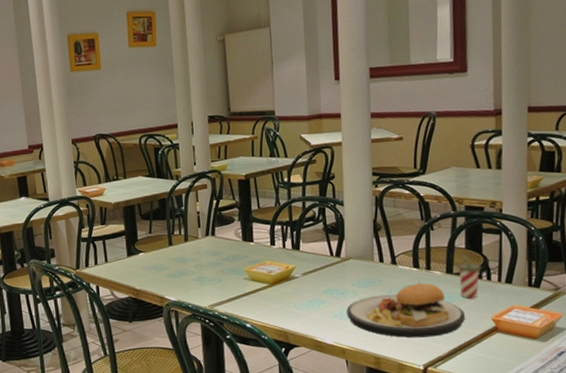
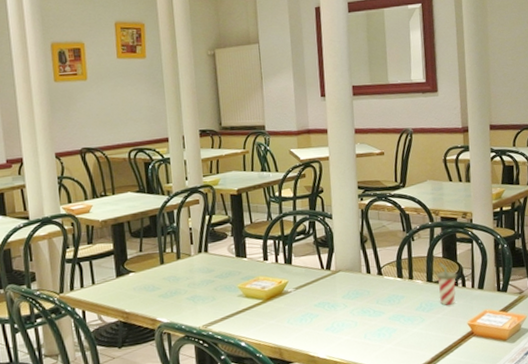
plate: present [346,281,465,338] -> none [337,291,445,347]

